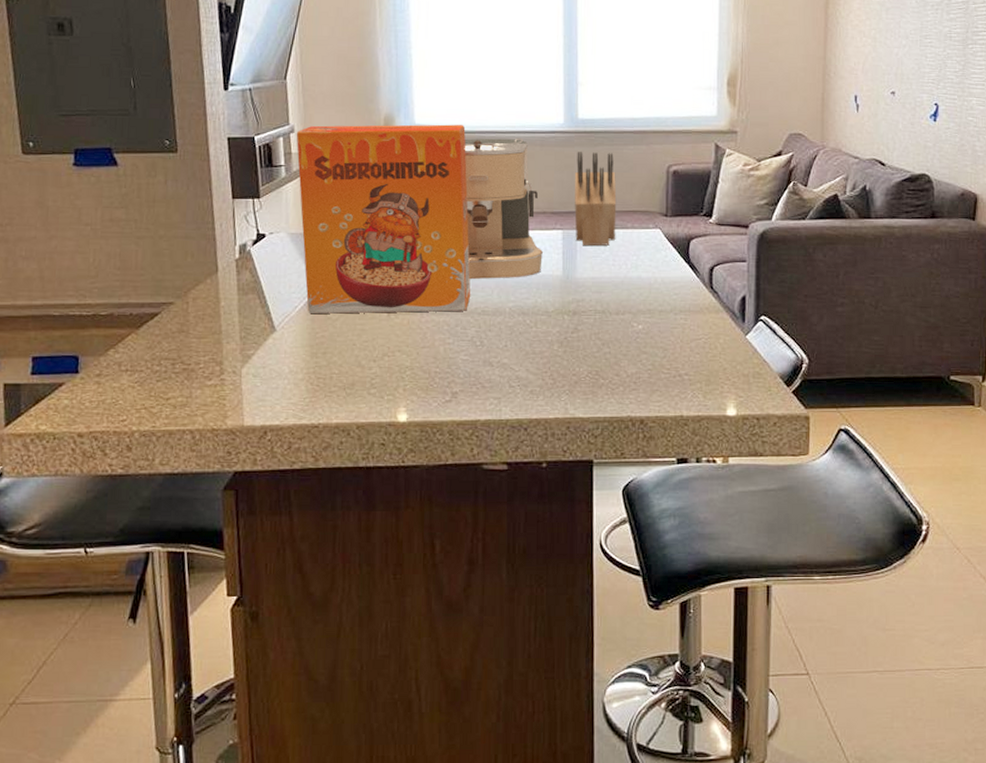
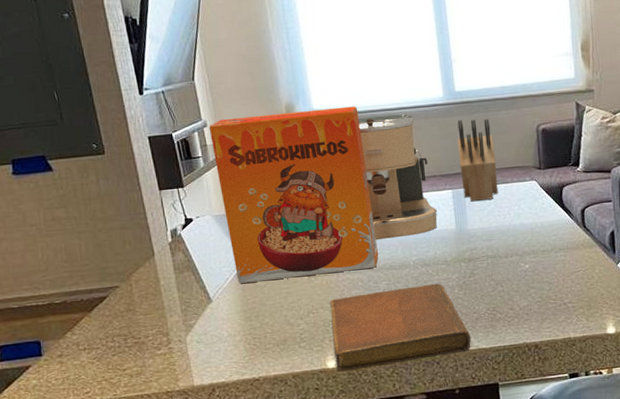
notebook: none [407,336,566,427] -> present [330,283,471,372]

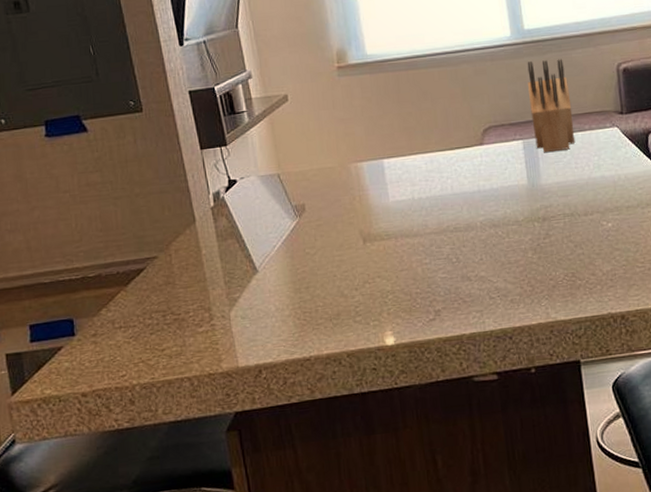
cereal box: present [209,106,379,283] -> none [254,50,442,251]
notebook: present [330,283,471,372] -> none [387,246,548,350]
coffee maker: present [358,113,437,240] -> none [416,55,507,199]

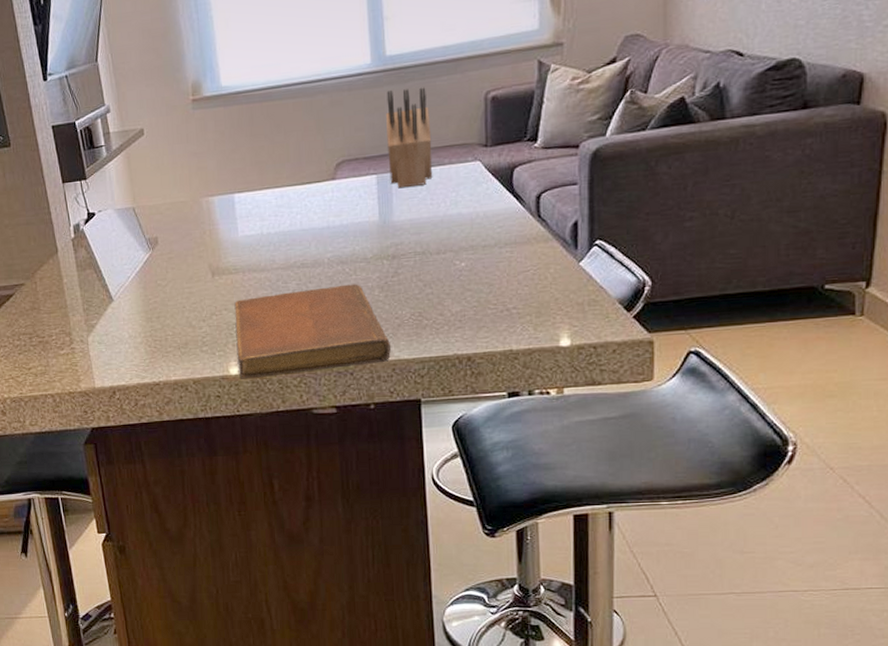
notebook: none [387,246,548,350] -> present [234,284,391,379]

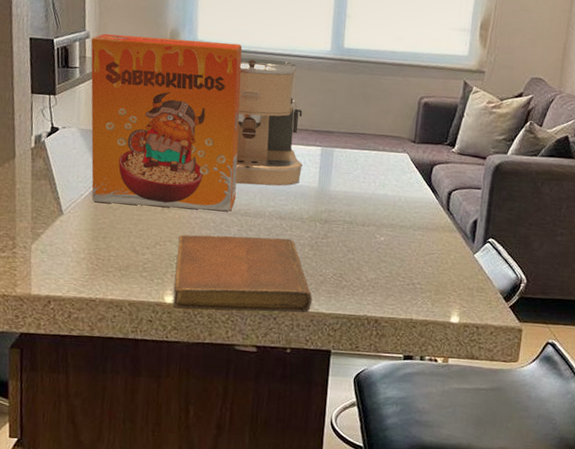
cereal box: none [112,80,290,282] -> present [91,34,243,211]
coffee maker: none [271,85,358,235] -> present [235,57,302,186]
knife block: present [386,87,433,189] -> none [332,78,373,164]

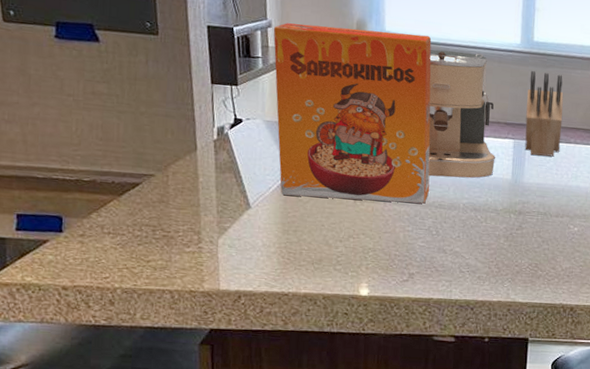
notebook: present [173,234,312,312] -> none [369,227,509,302]
knife block: none [332,78,373,164] -> present [524,71,564,157]

